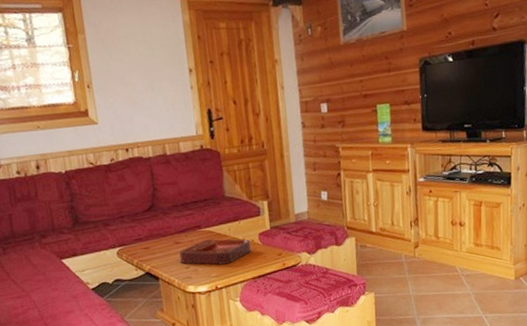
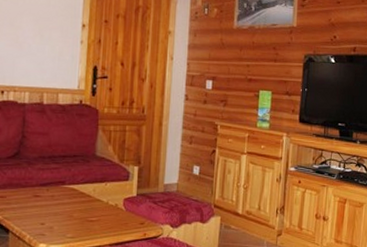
decorative tray: present [178,238,252,265] -> none [35,197,115,226]

